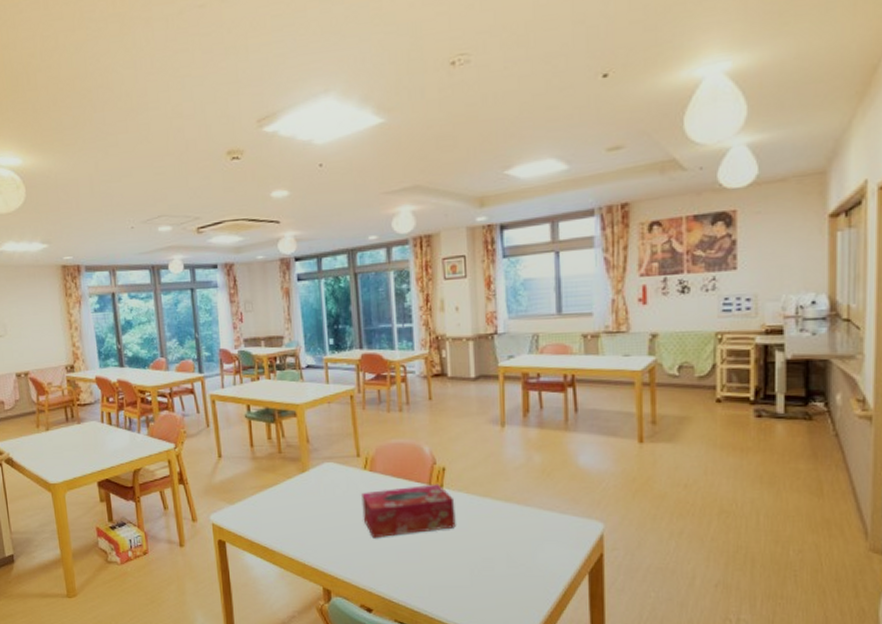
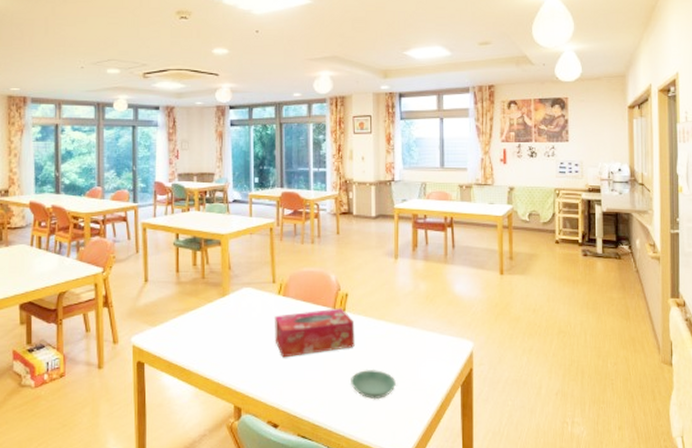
saucer: none [453,553,509,586] -> present [351,370,397,400]

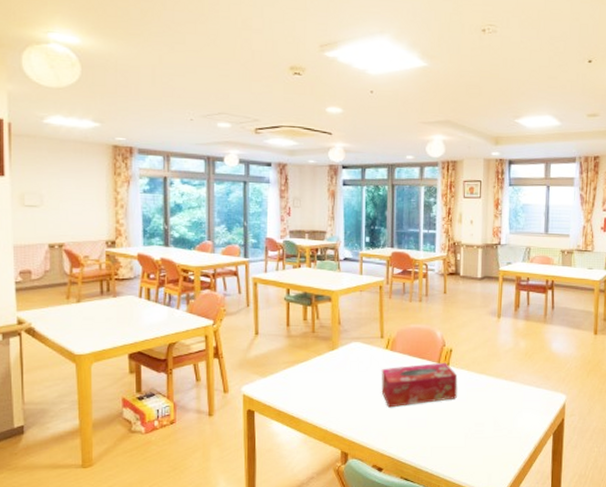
saucer: present [351,370,397,400] -> none [452,419,495,446]

